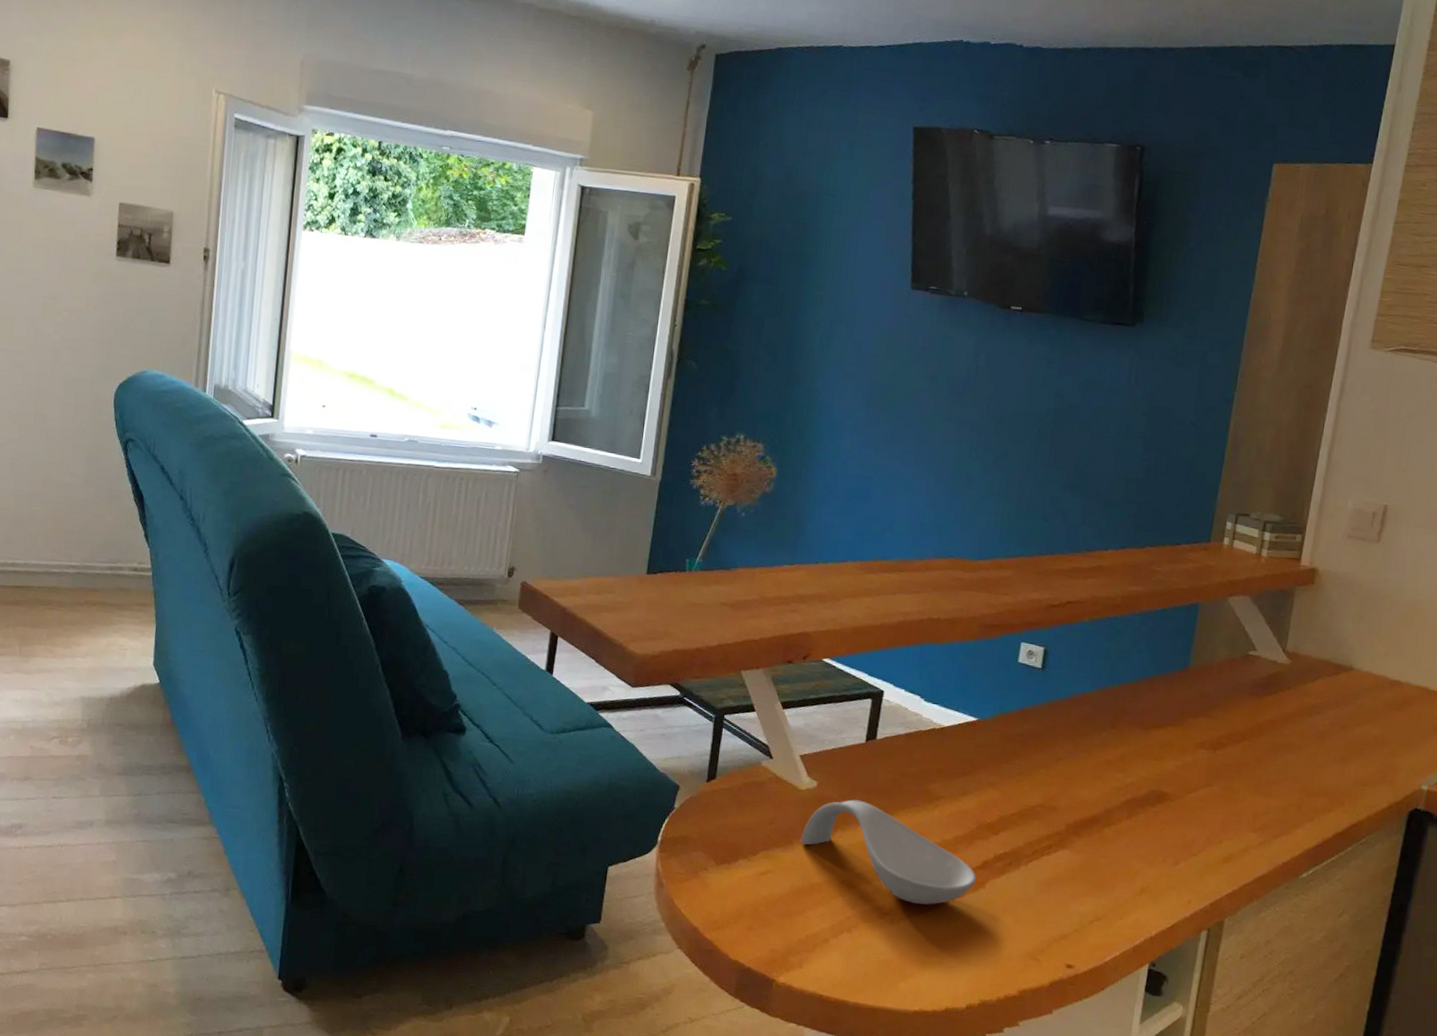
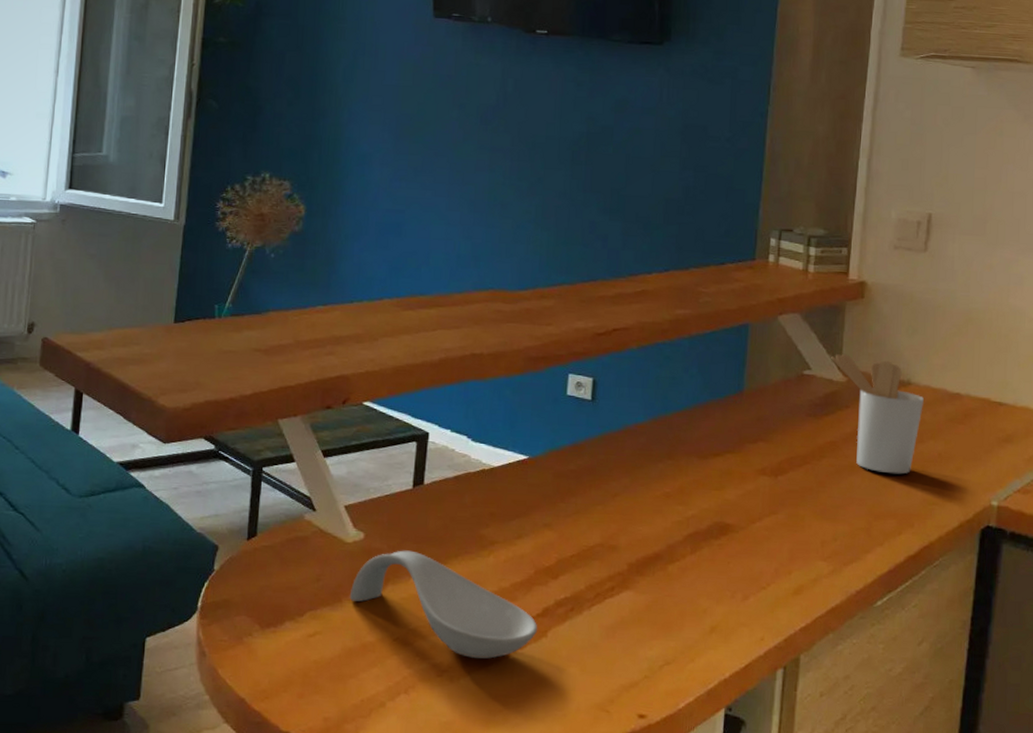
utensil holder: none [1277,636,1364,756] -> present [831,353,924,475]

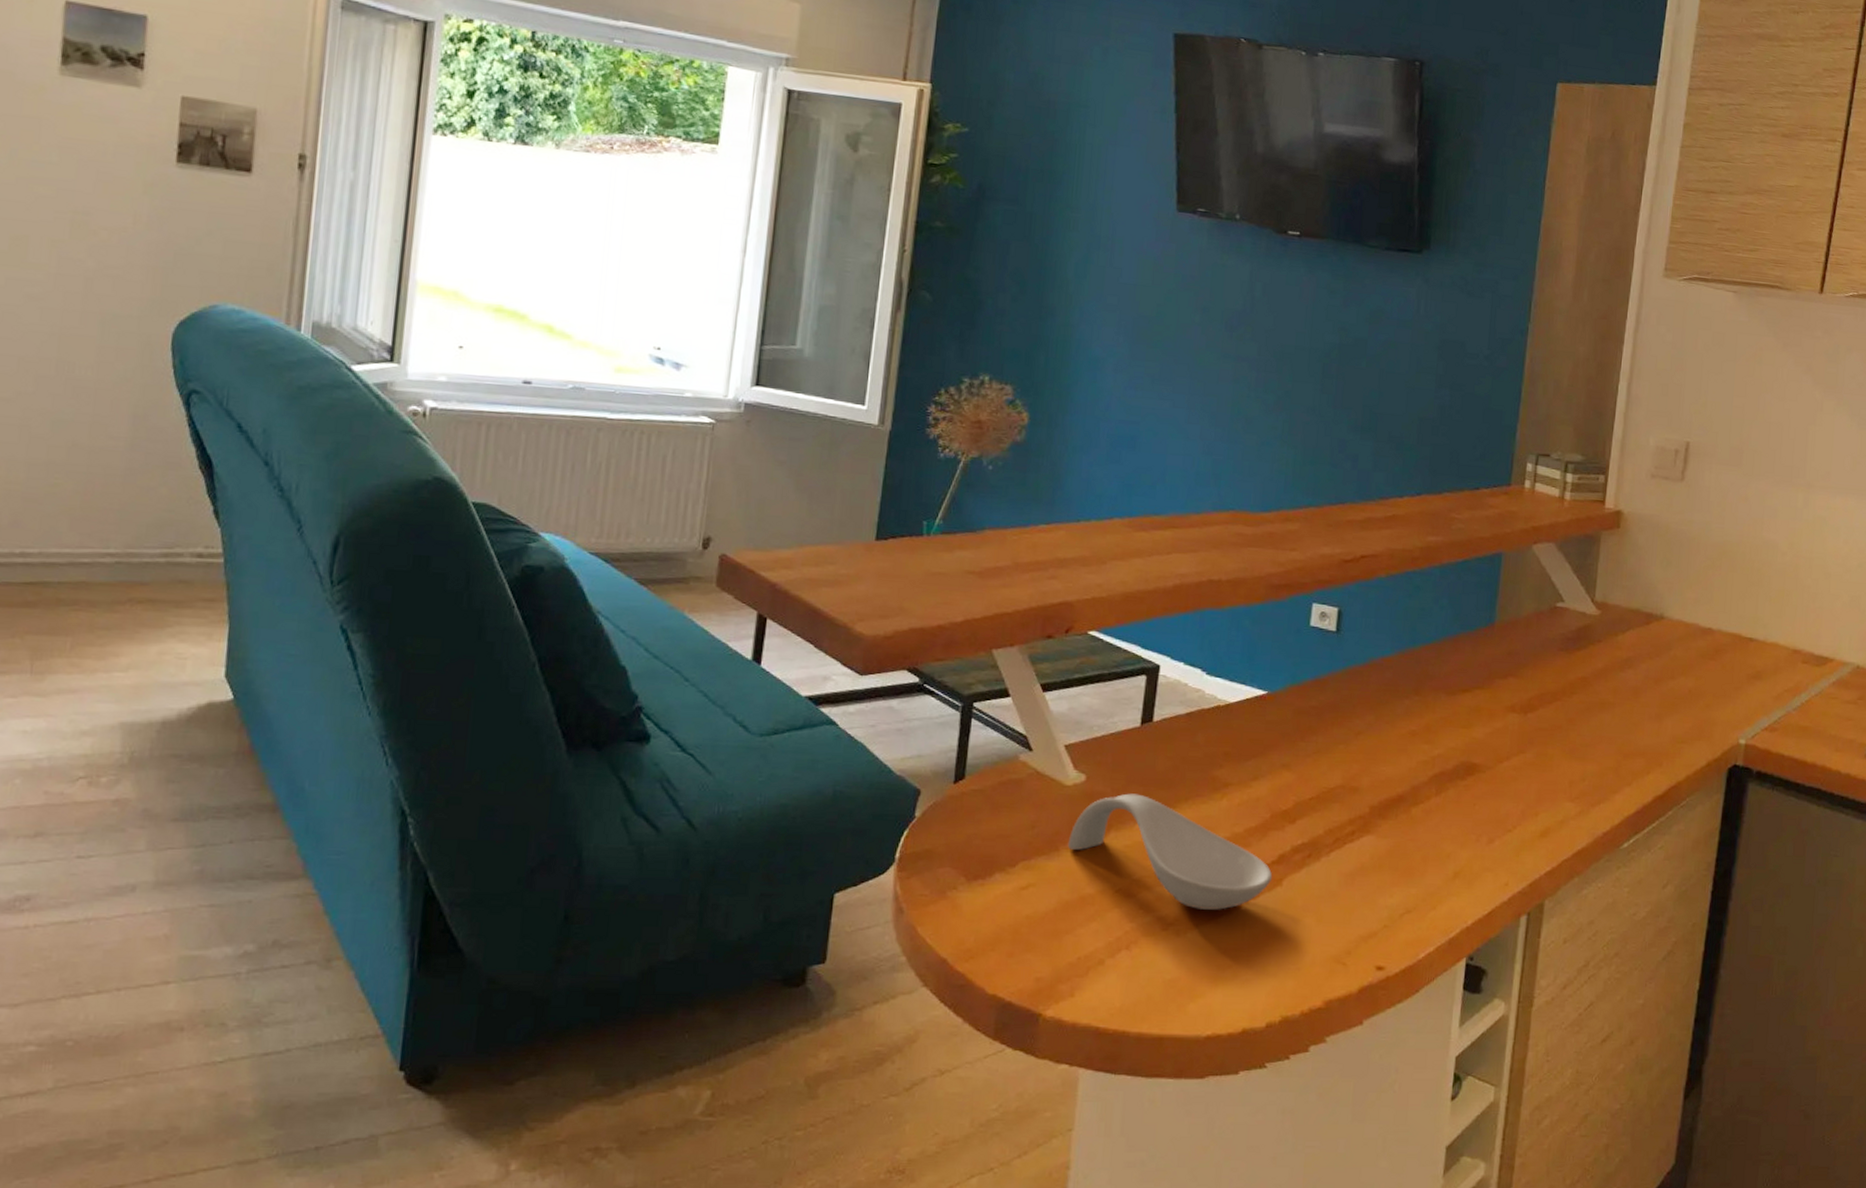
utensil holder: present [831,353,924,475] -> none [1585,585,1676,712]

